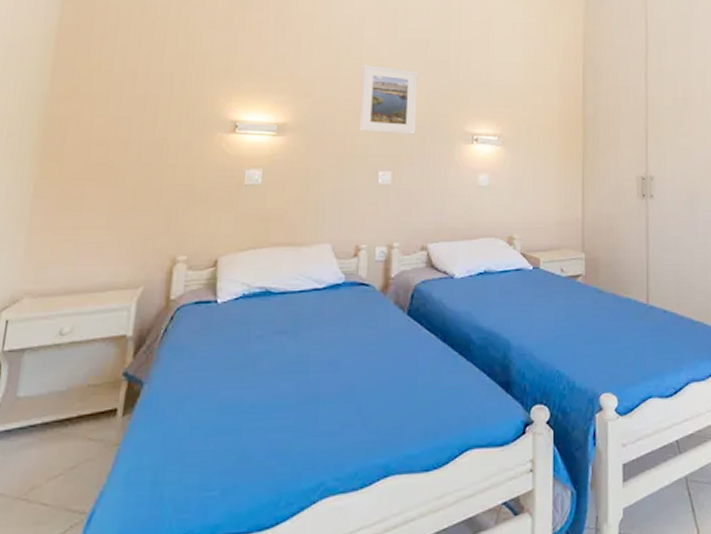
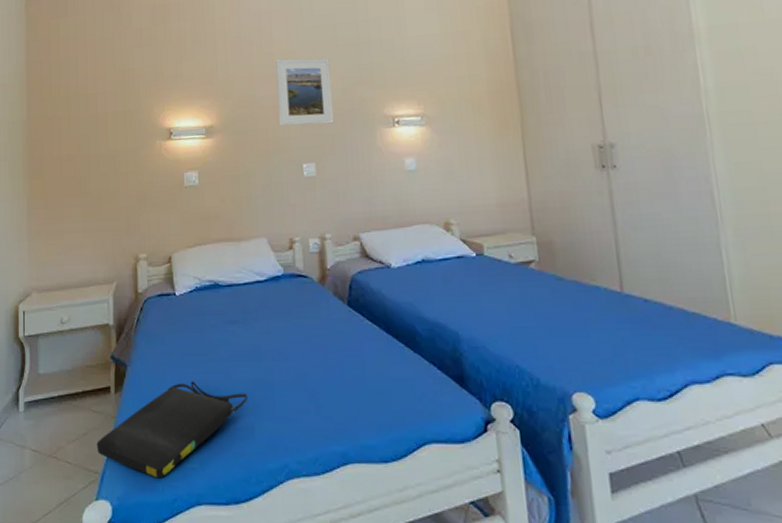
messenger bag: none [87,398,288,512] -> present [96,381,248,479]

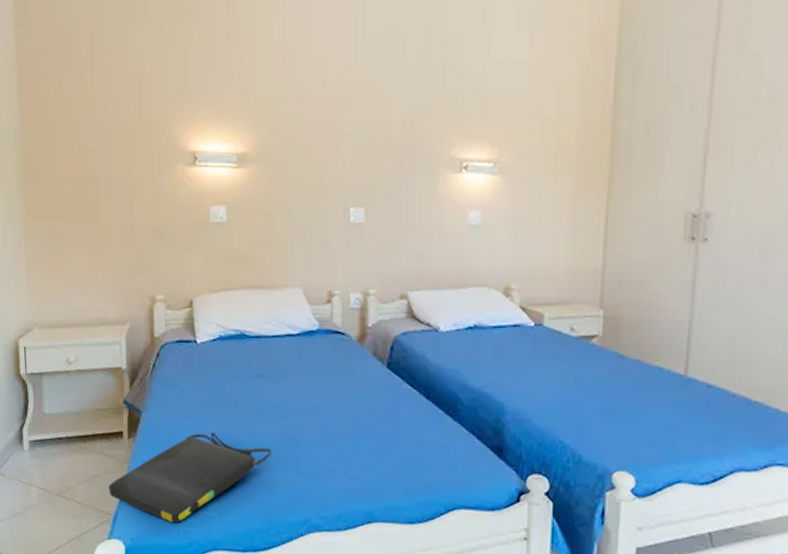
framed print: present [275,58,334,127] -> none [327,77,392,163]

